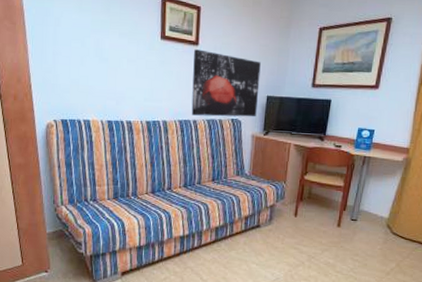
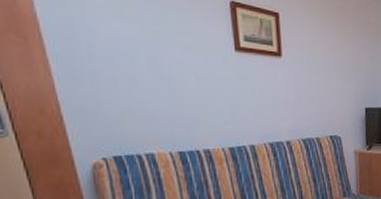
wall art: present [191,49,261,117] -> none [277,61,357,136]

